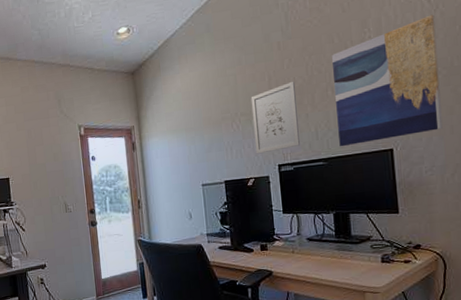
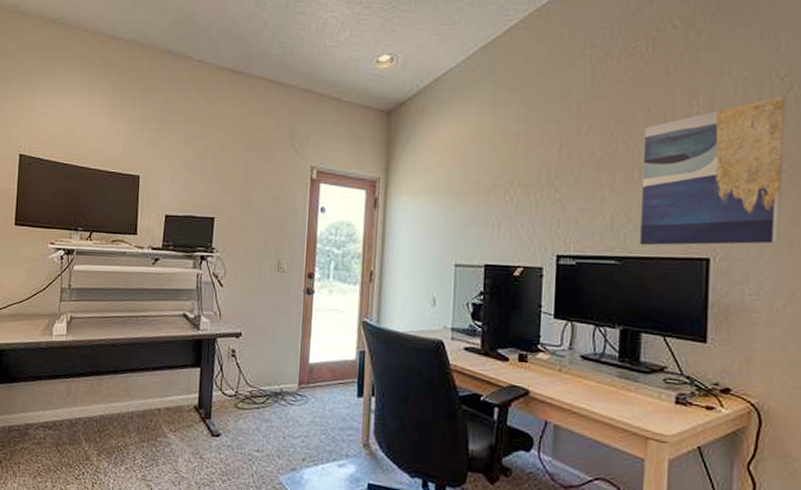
wall art: present [250,81,300,154] -> none [529,152,592,238]

